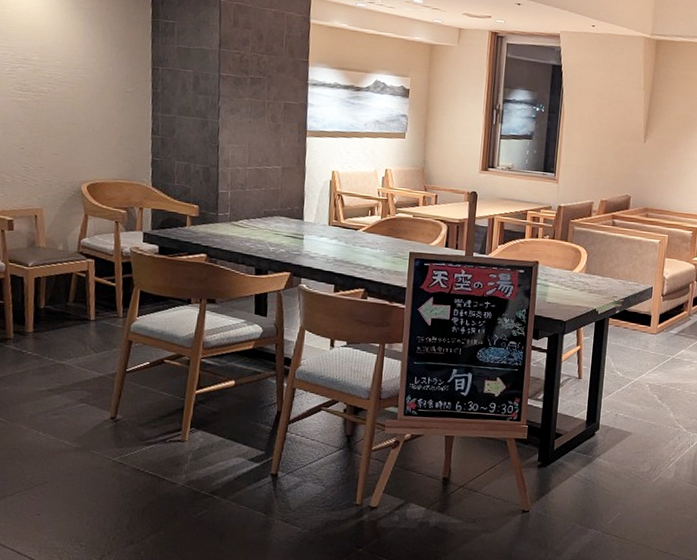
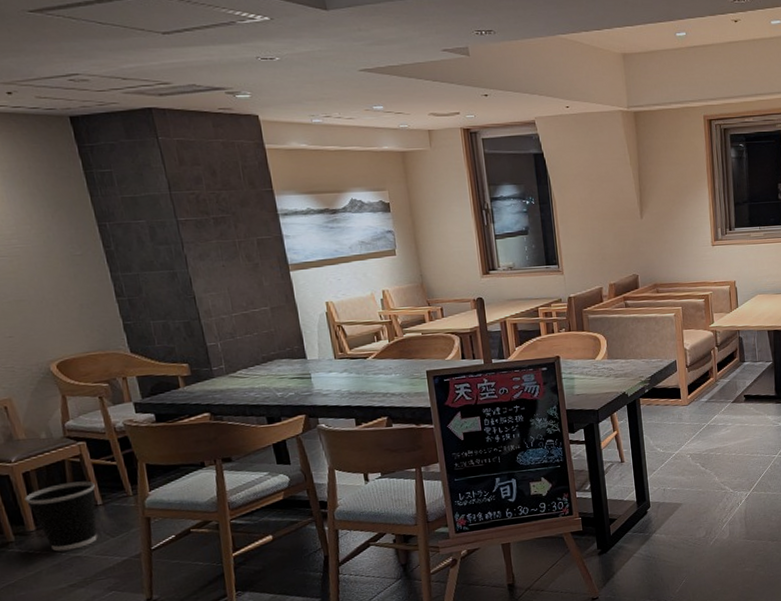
wastebasket: none [31,294,93,357] -> present [24,481,98,552]

